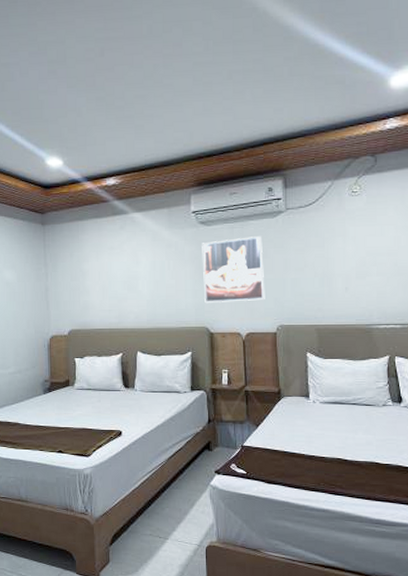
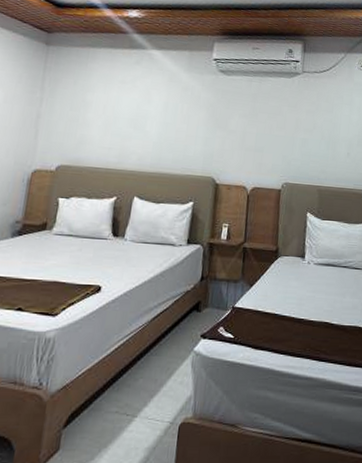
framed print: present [202,236,265,304] -> none [214,91,278,156]

